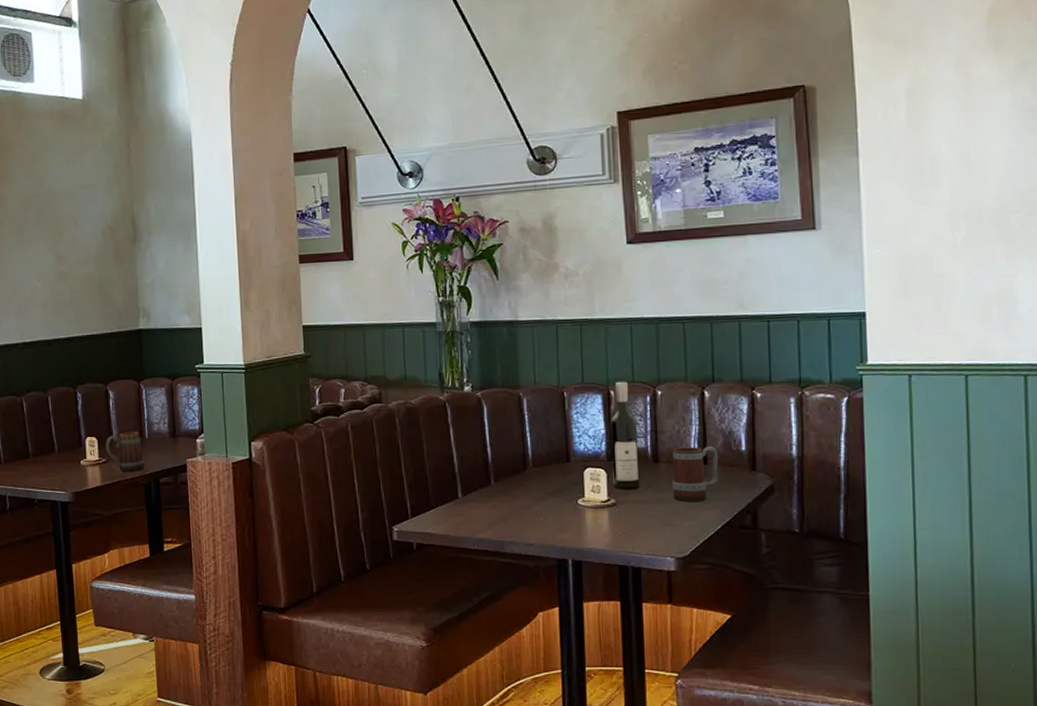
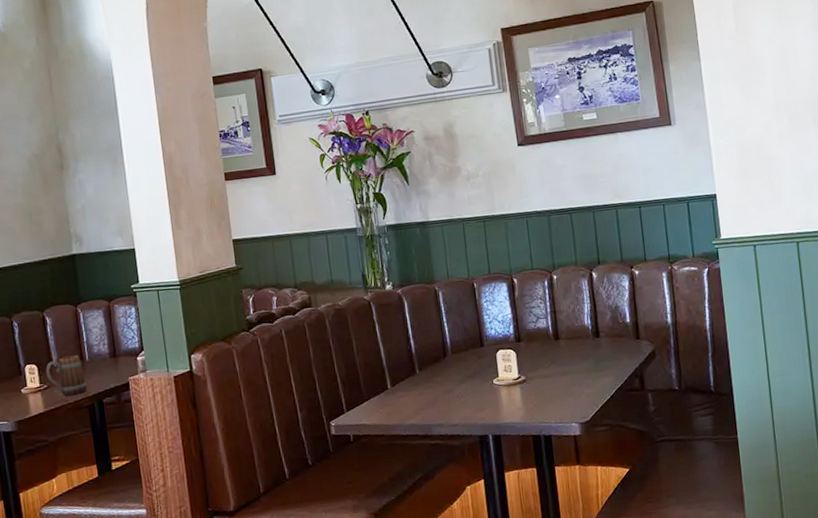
bottle: present [610,381,640,491] -> none [516,269,545,368]
beer mug: present [672,446,719,502] -> none [570,321,610,373]

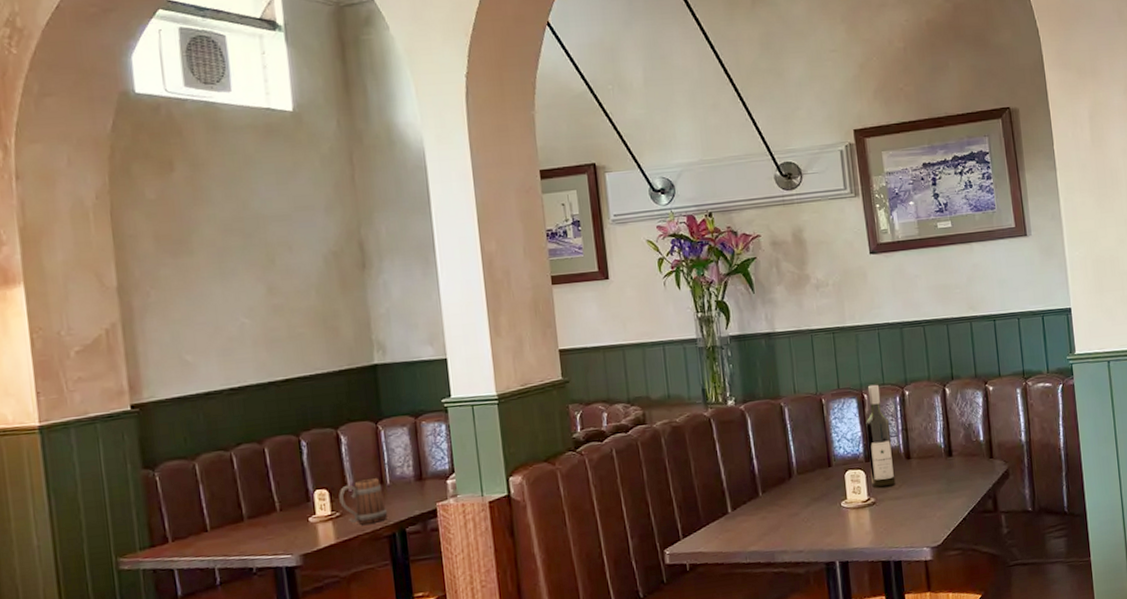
bottle: none [516,269,545,368] -> present [866,384,896,489]

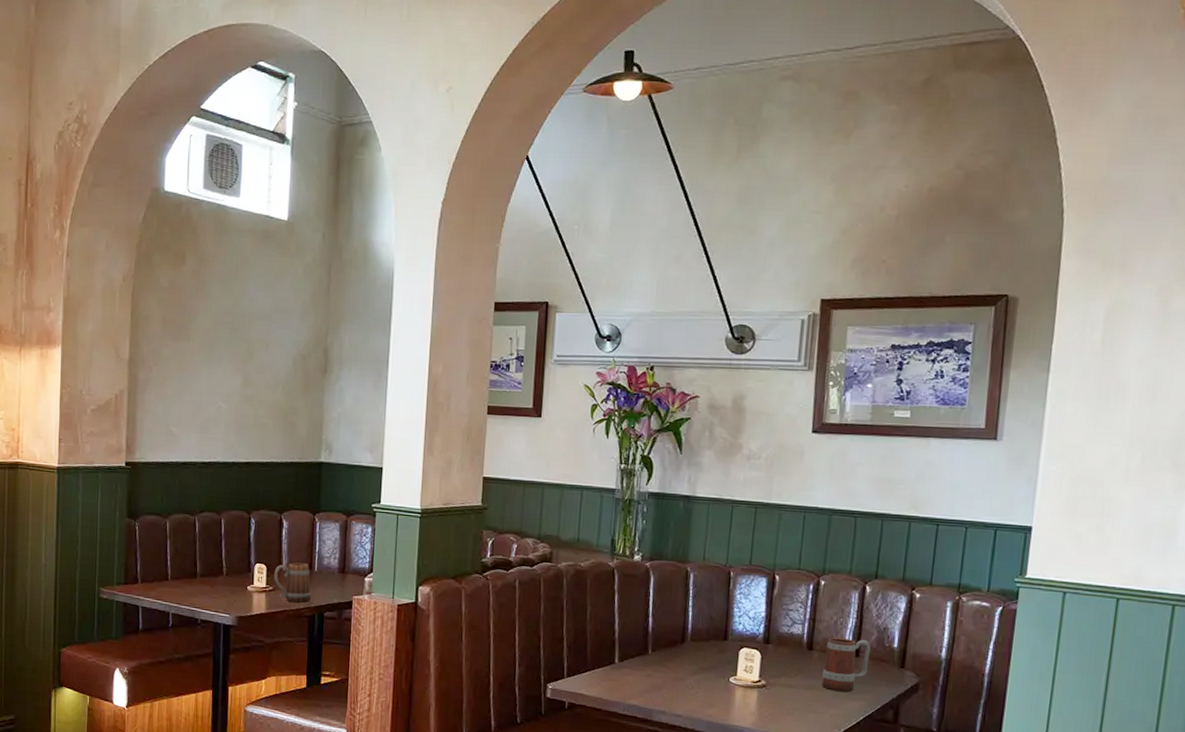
bottle: present [866,384,896,489] -> none [766,567,798,674]
beer mug: none [922,439,963,494] -> present [822,638,871,692]

